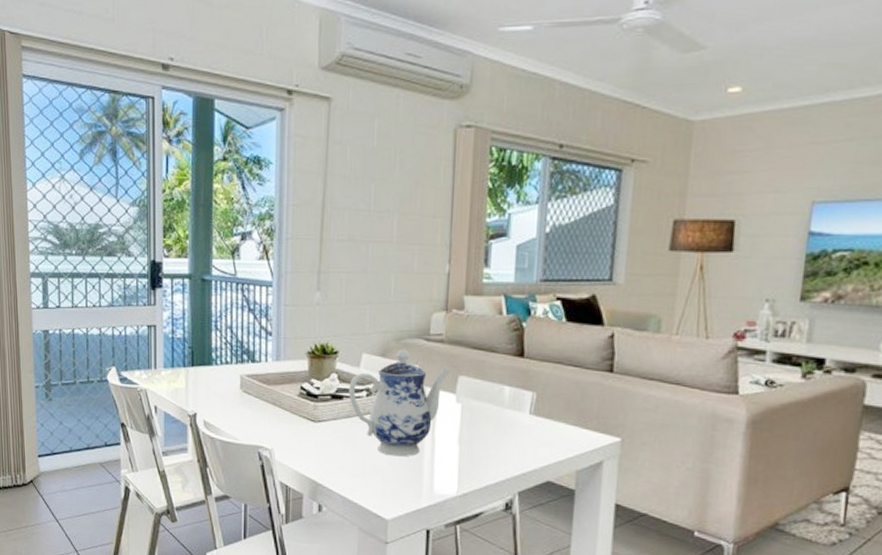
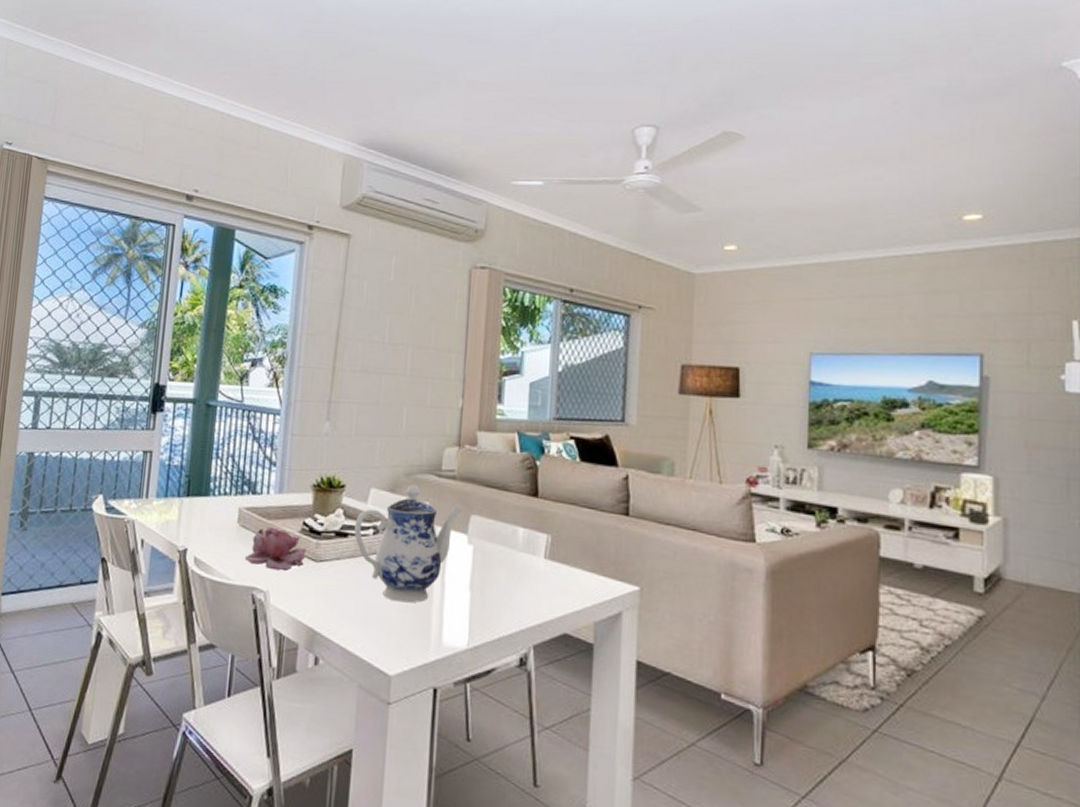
flower: none [249,391,305,432] -> present [244,526,307,572]

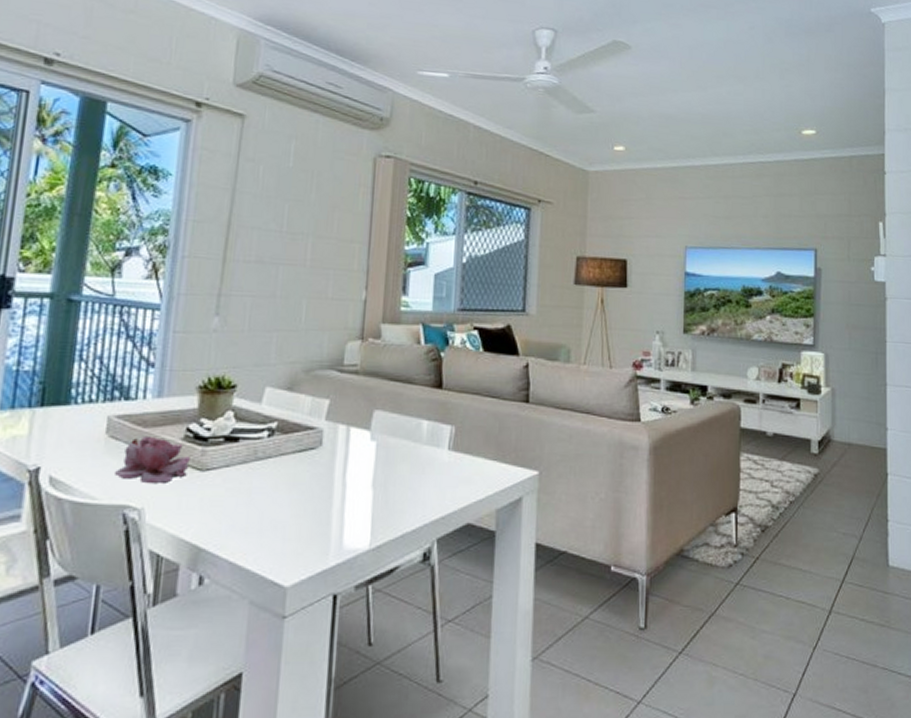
teapot: present [354,485,464,603] -> none [246,382,367,507]

